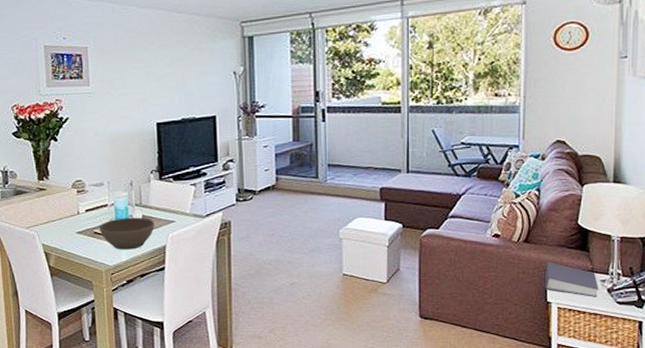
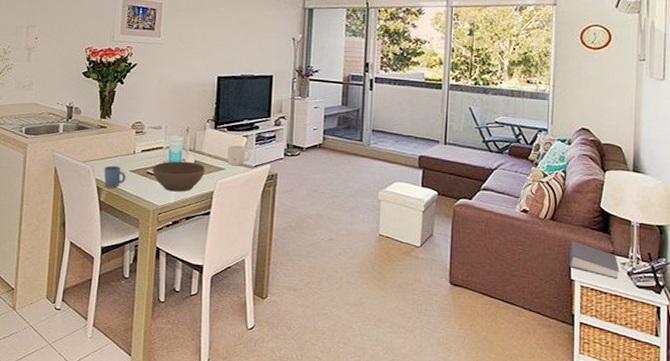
mug: none [49,229,74,253] -> present [104,165,126,188]
mug: none [176,195,201,217] -> present [227,145,251,166]

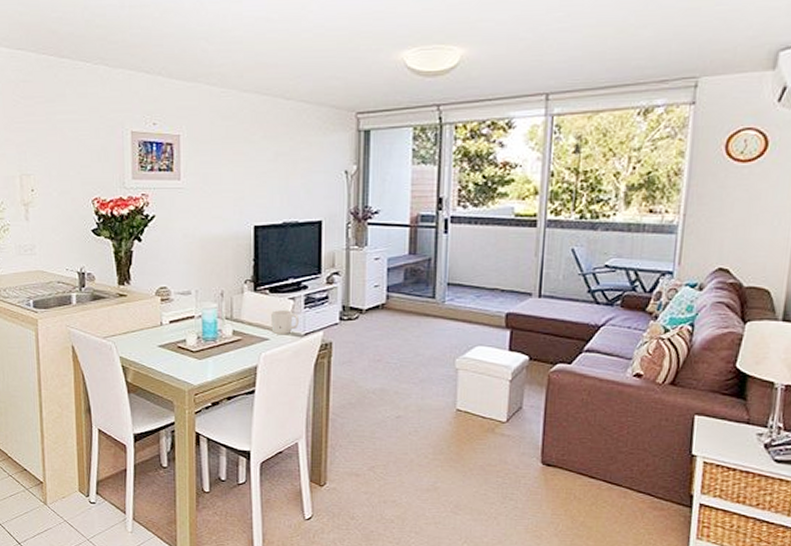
mug: present [104,165,126,188] -> none [128,341,155,367]
bowl: present [152,161,205,192] -> none [184,332,246,368]
book: present [568,241,620,279] -> none [689,409,755,453]

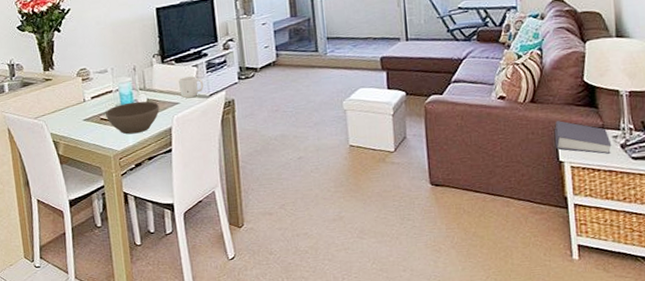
bowl: none [184,332,246,368] -> present [106,101,160,135]
book: none [689,409,755,453] -> present [554,121,612,154]

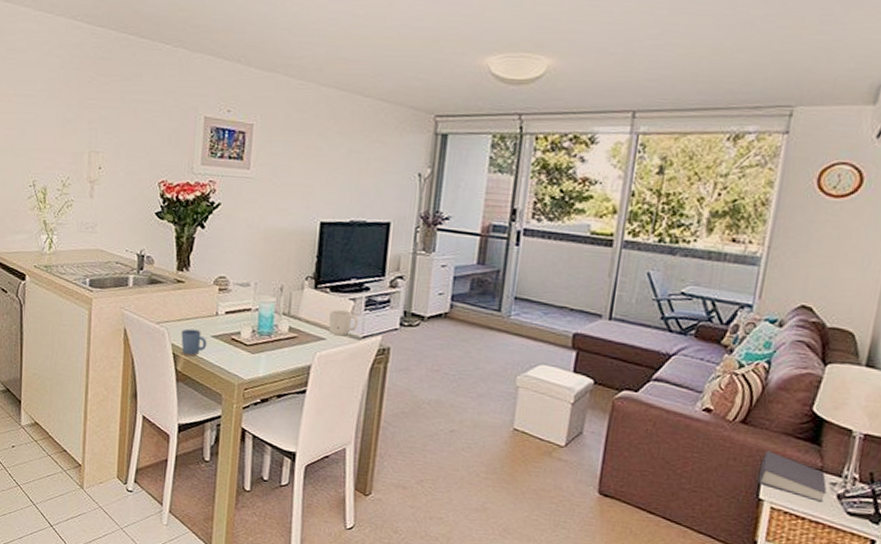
mug: none [57,117,81,141] -> present [181,329,207,356]
bowl: present [106,101,160,135] -> none [238,326,302,365]

